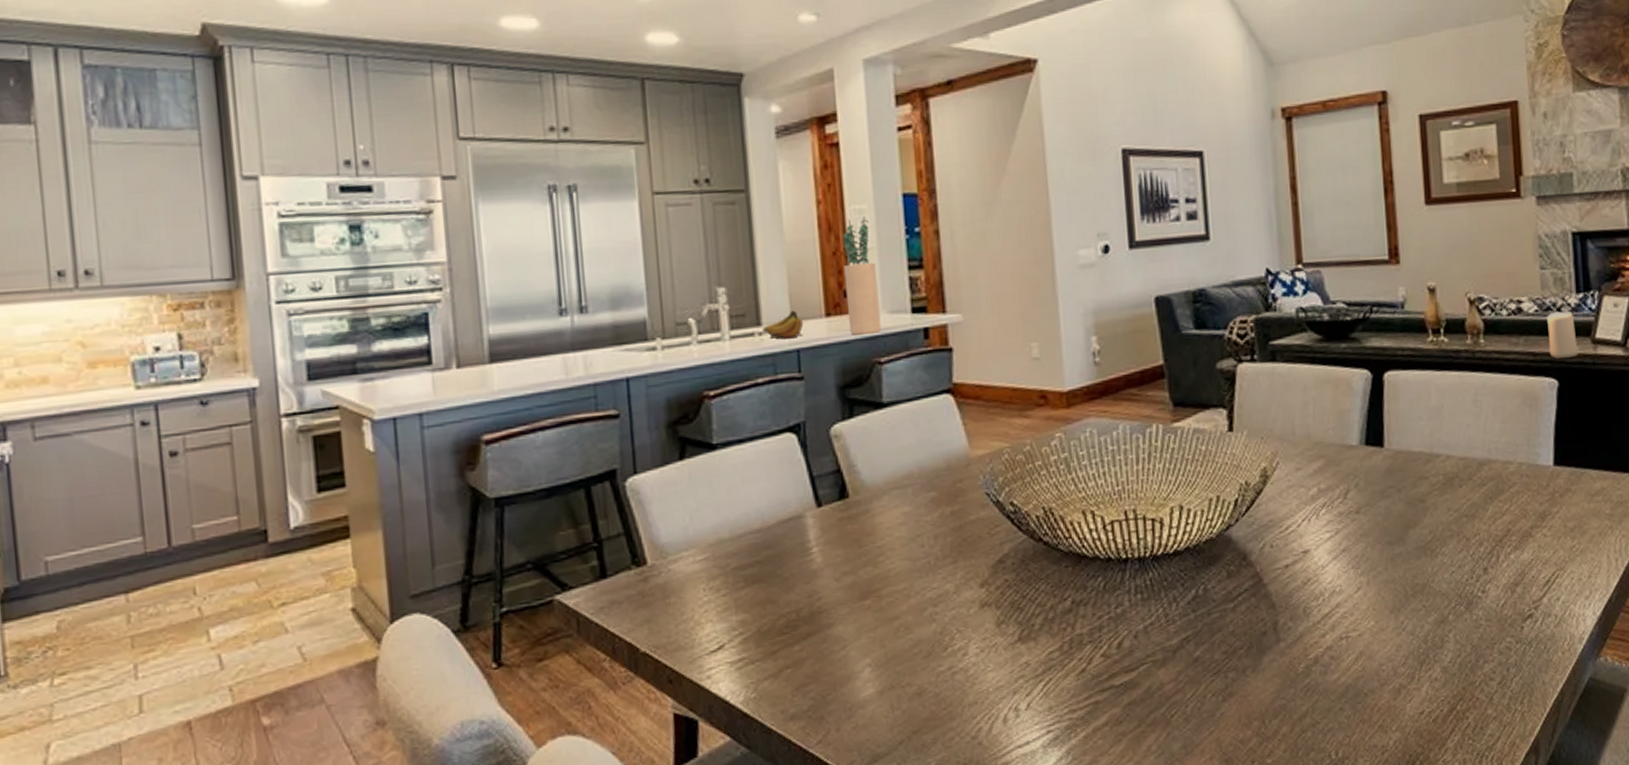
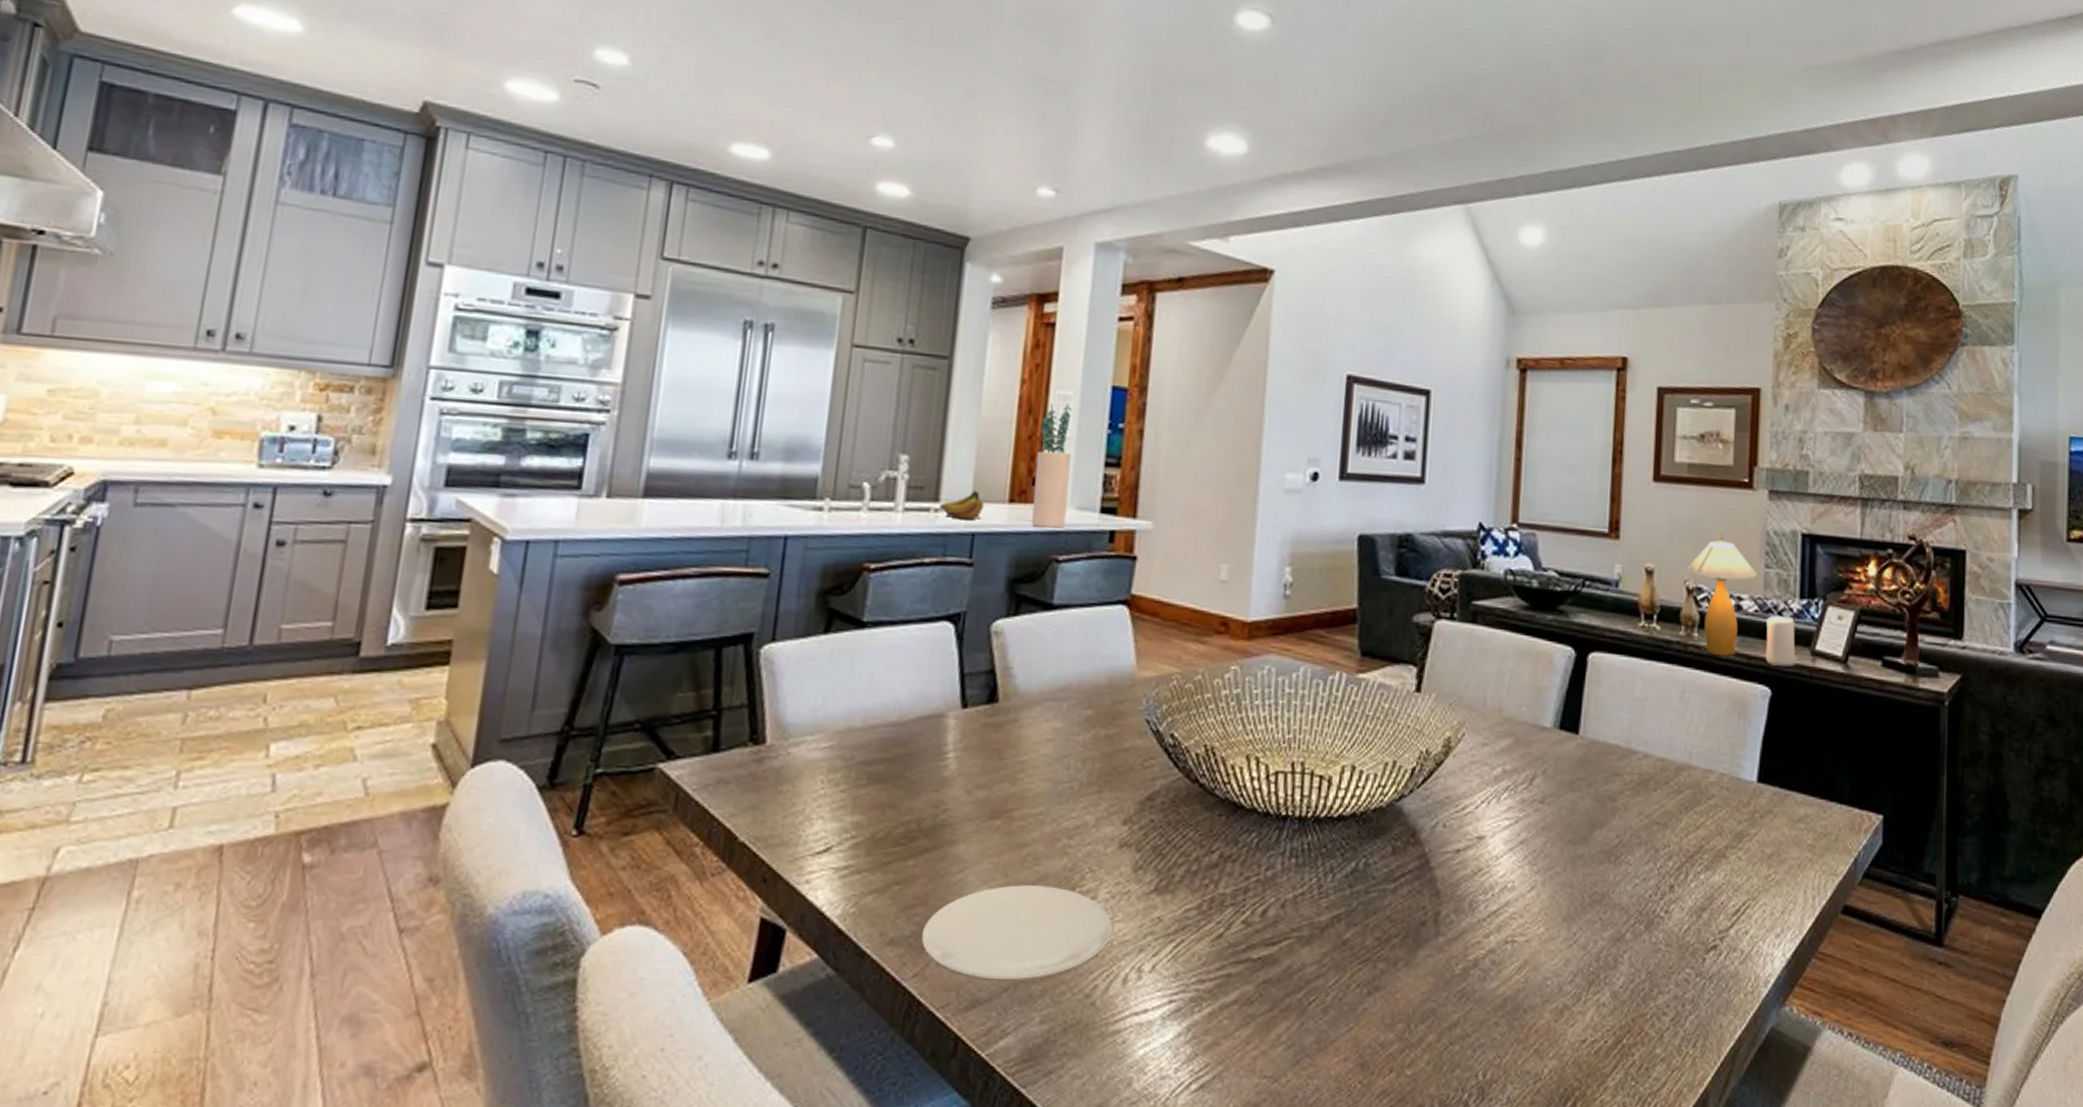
plate: none [818,649,986,738] -> present [921,885,1112,982]
table lamp: none [1466,244,1534,358] -> present [1686,534,1757,657]

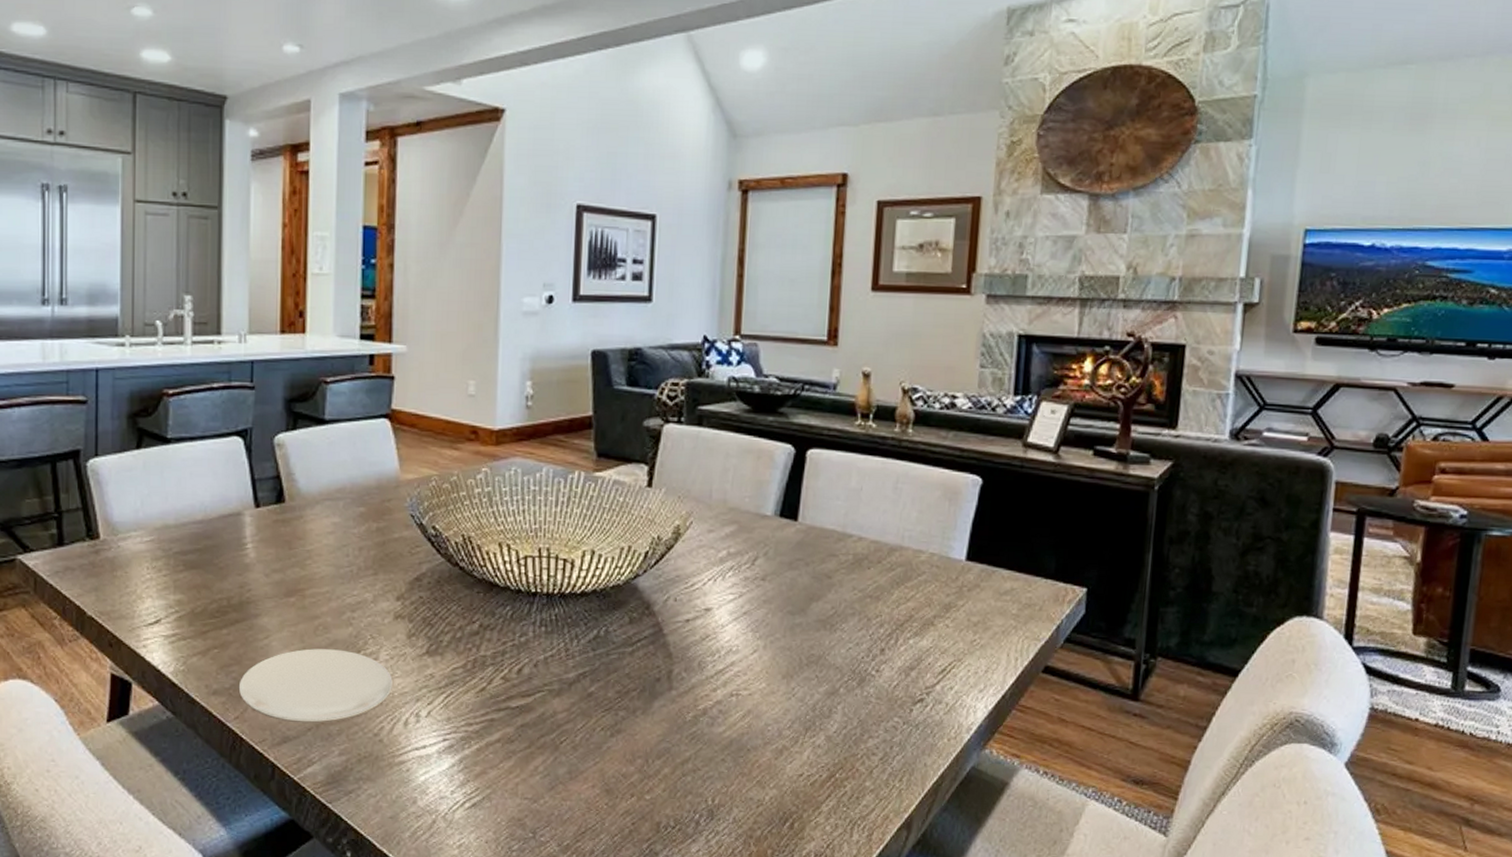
fruit: present [939,490,985,521] -> none [222,324,260,350]
vase: present [1031,404,1072,529] -> none [301,244,332,355]
table lamp: present [1686,534,1757,657] -> none [902,338,972,450]
candle: present [1765,615,1797,668] -> none [977,411,1008,459]

